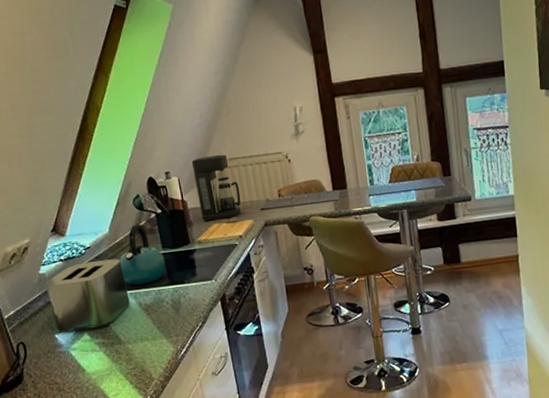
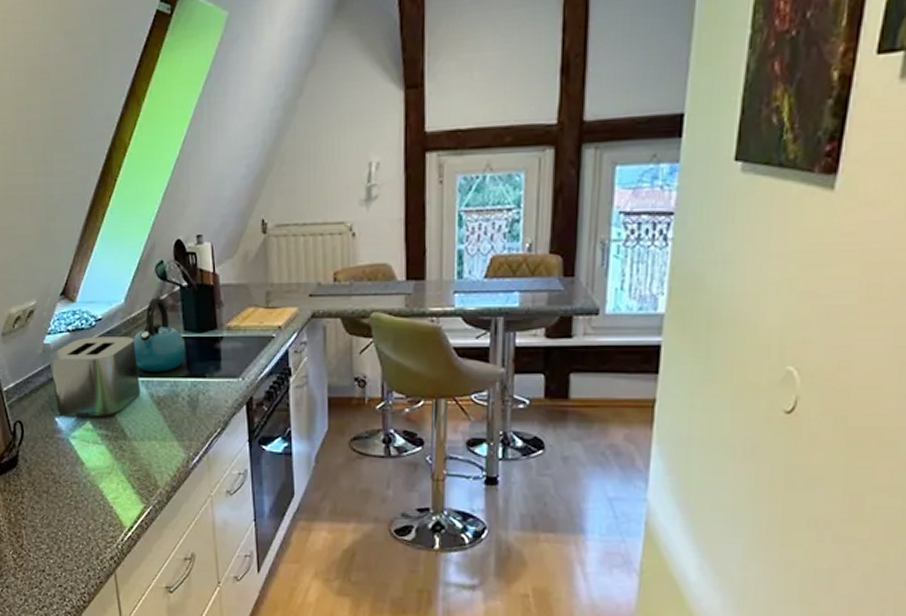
coffee maker: present [191,154,241,221] -> none [230,219,286,303]

